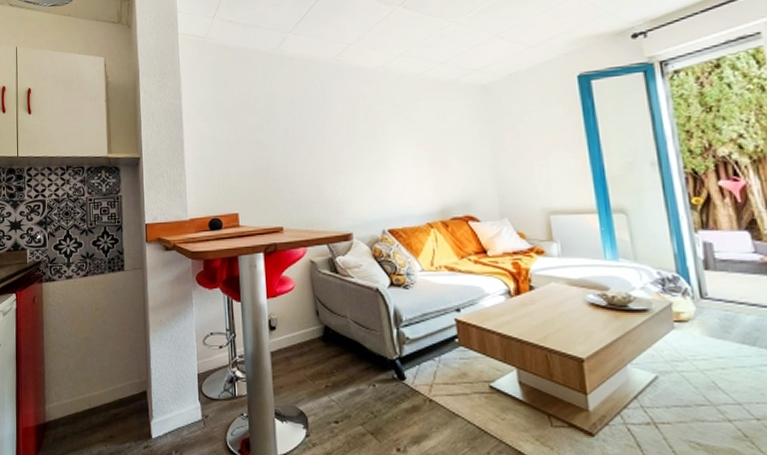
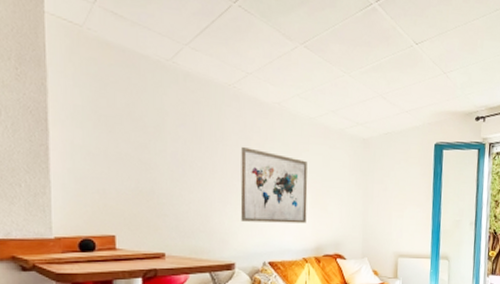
wall art: none [348,114,426,189] -> present [240,146,308,224]

